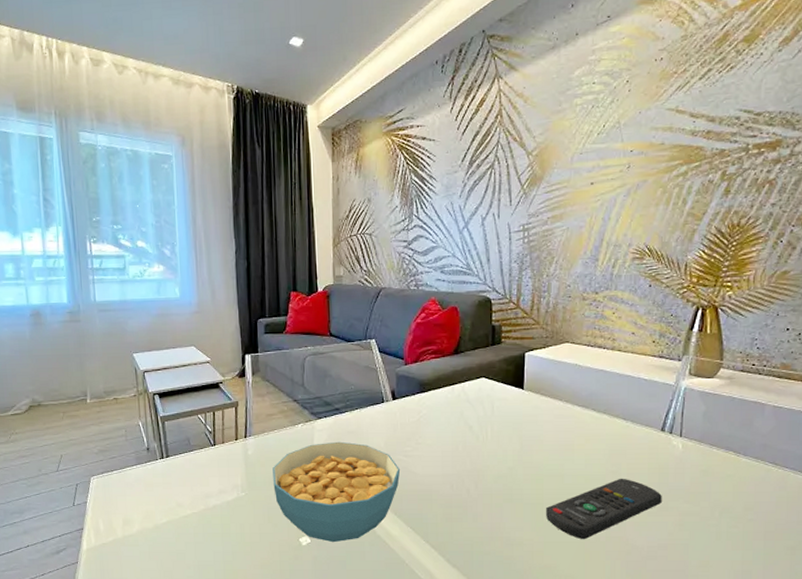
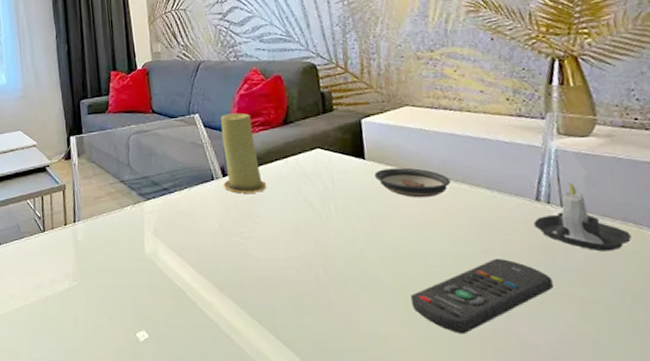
cereal bowl: present [272,441,401,543] -> none [103,223,239,338]
candle: none [393,340,433,416] -> present [221,113,267,194]
saucer: none [530,398,594,425] -> present [374,167,451,198]
candle: none [656,417,731,474] -> present [533,183,633,252]

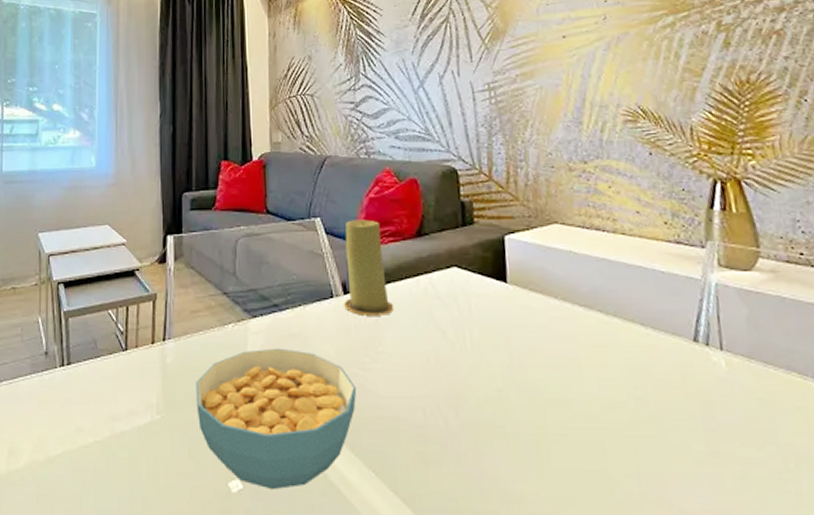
cereal bowl: none [103,223,239,338] -> present [196,348,357,490]
saucer: present [374,167,451,198] -> none [517,295,601,332]
remote control: present [410,258,553,335] -> none [551,407,711,498]
candle: present [533,183,633,252] -> none [691,323,797,405]

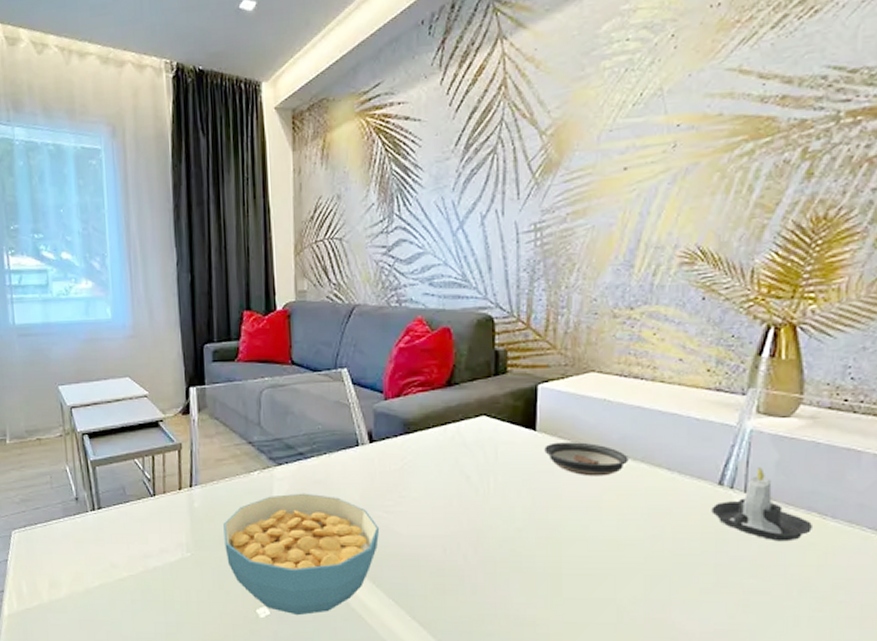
candle: present [344,219,395,316] -> none [370,369,420,463]
saucer: none [517,295,601,332] -> present [544,442,629,476]
candle: none [691,323,797,405] -> present [711,467,814,542]

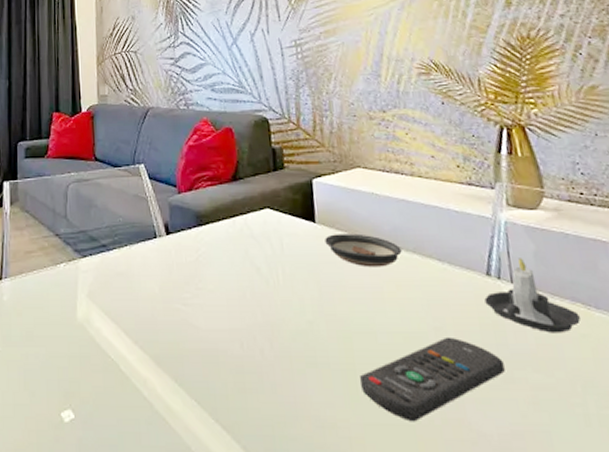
cereal bowl: present [223,493,380,616] -> none [30,285,180,420]
remote control: none [564,544,720,621] -> present [359,336,505,422]

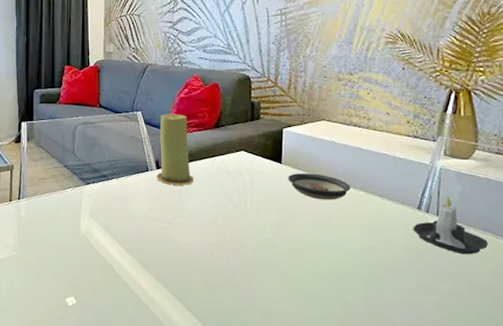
candle: none [167,165,213,254] -> present [156,114,195,185]
remote control: present [359,336,505,422] -> none [303,254,420,315]

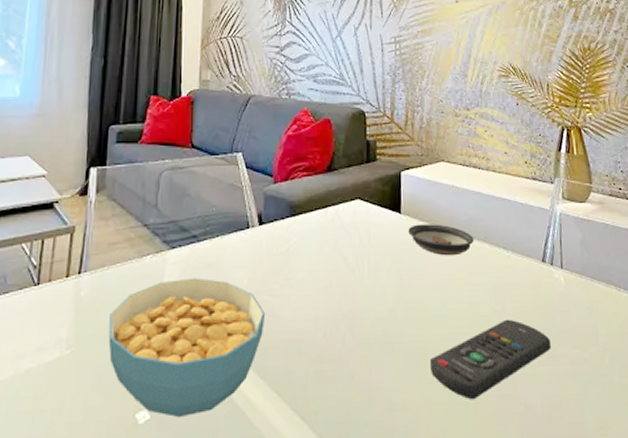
cereal bowl: none [43,206,163,305] -> present [108,277,266,418]
candle: present [156,114,195,185] -> none [259,155,304,245]
remote control: none [303,254,420,315] -> present [429,319,551,400]
candle: present [413,197,489,255] -> none [539,246,613,313]

